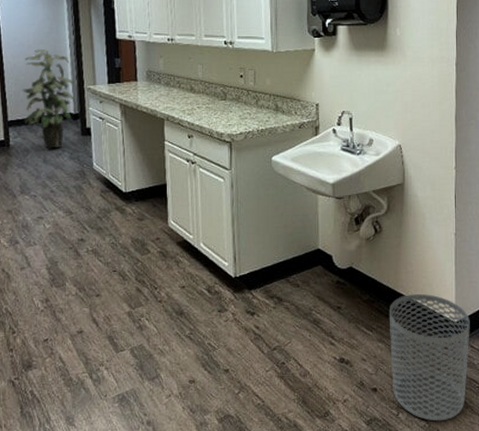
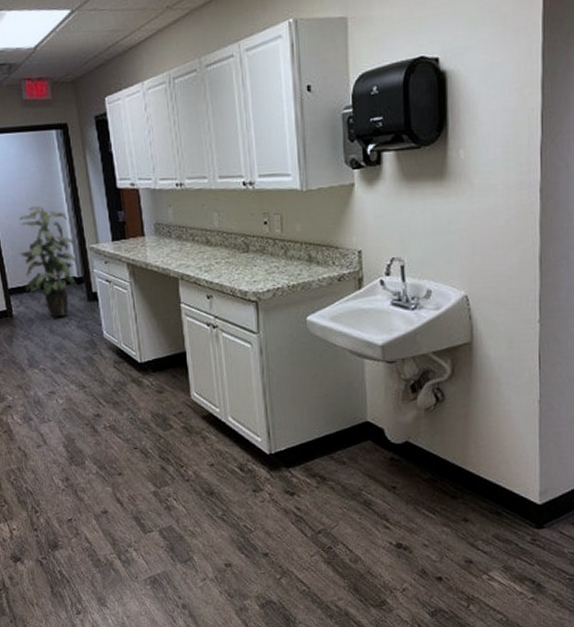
waste bin: present [389,293,470,422] -> none [455,471,559,615]

